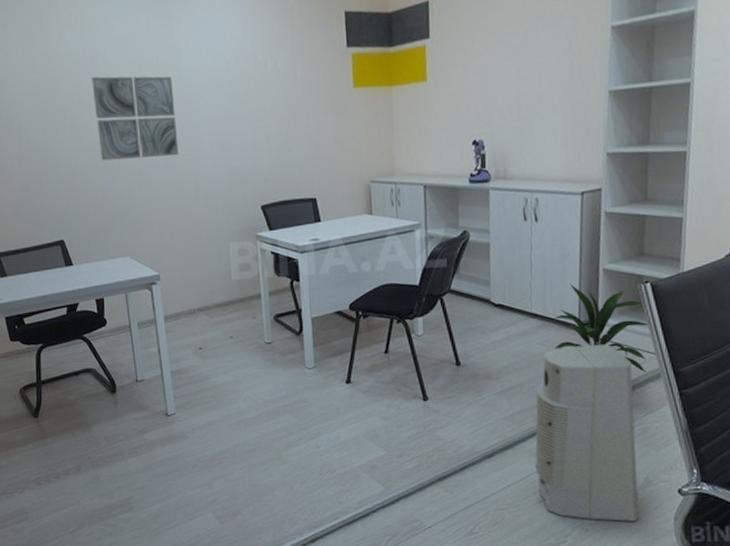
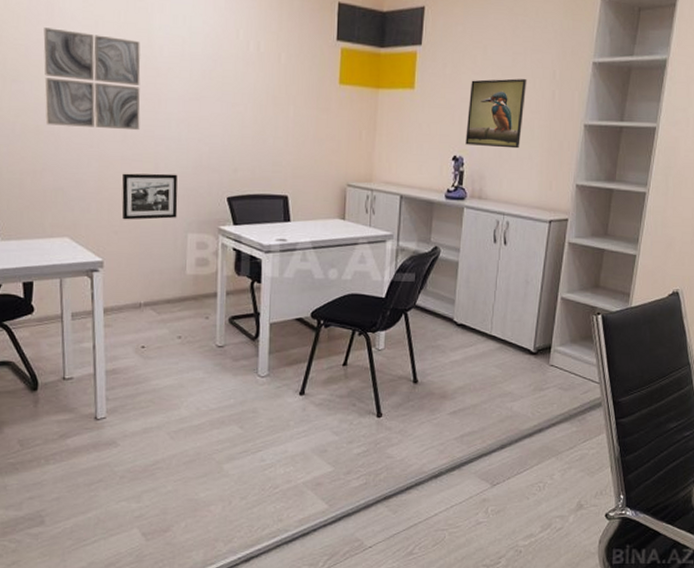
picture frame: none [168,190,219,236] -> present [122,173,178,220]
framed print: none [483,54,542,128] -> present [465,78,527,149]
air purifier: present [535,345,640,521] -> none [479,371,577,544]
indoor plant: present [554,284,648,373] -> none [509,310,596,401]

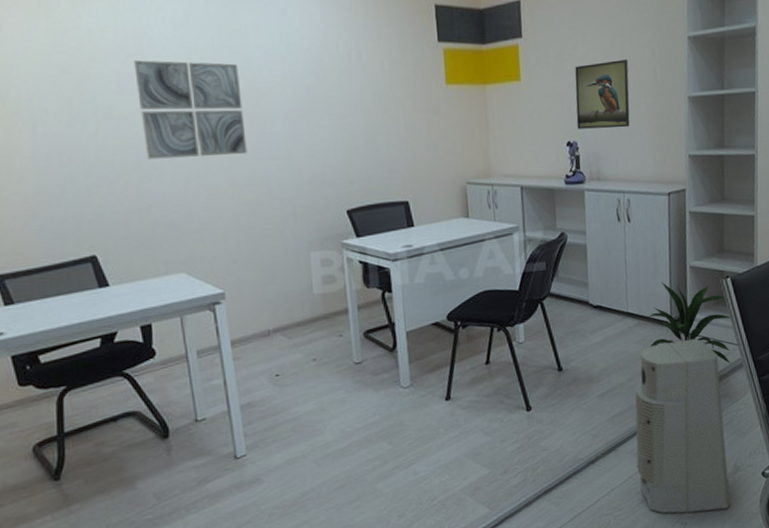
picture frame: present [122,173,178,220] -> none [235,193,297,247]
air purifier: none [479,371,577,544] -> present [635,339,730,514]
indoor plant: none [509,310,596,401] -> present [648,282,731,364]

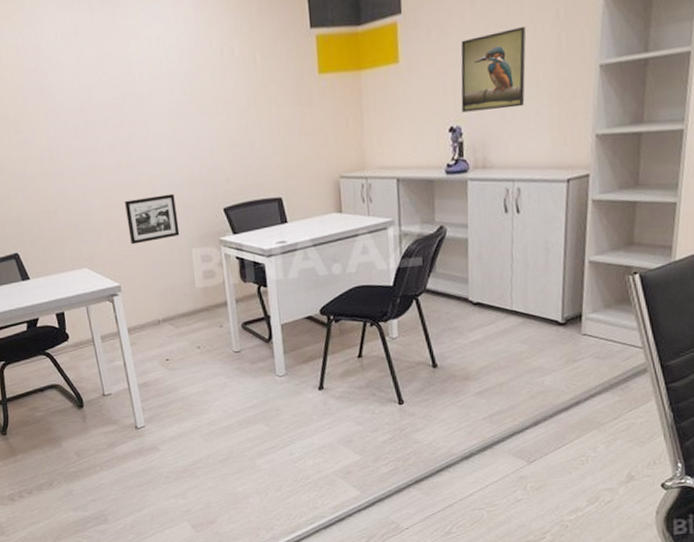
wall art: present [134,60,247,160] -> none [34,70,133,167]
picture frame: none [235,193,297,247] -> present [125,193,180,245]
air purifier: present [635,339,730,514] -> none [514,340,622,517]
indoor plant: present [648,282,731,364] -> none [535,278,636,368]

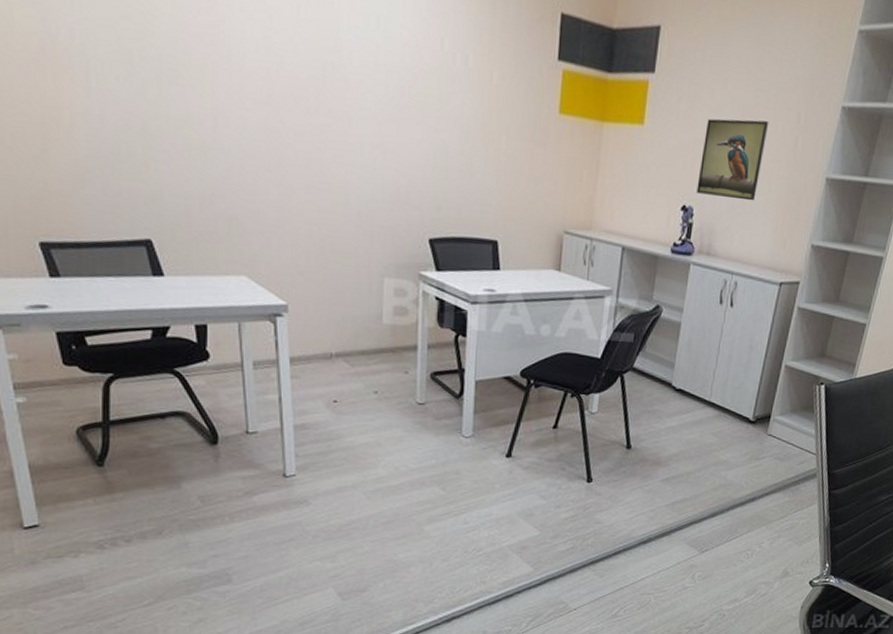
picture frame: present [125,193,180,245] -> none [307,204,373,260]

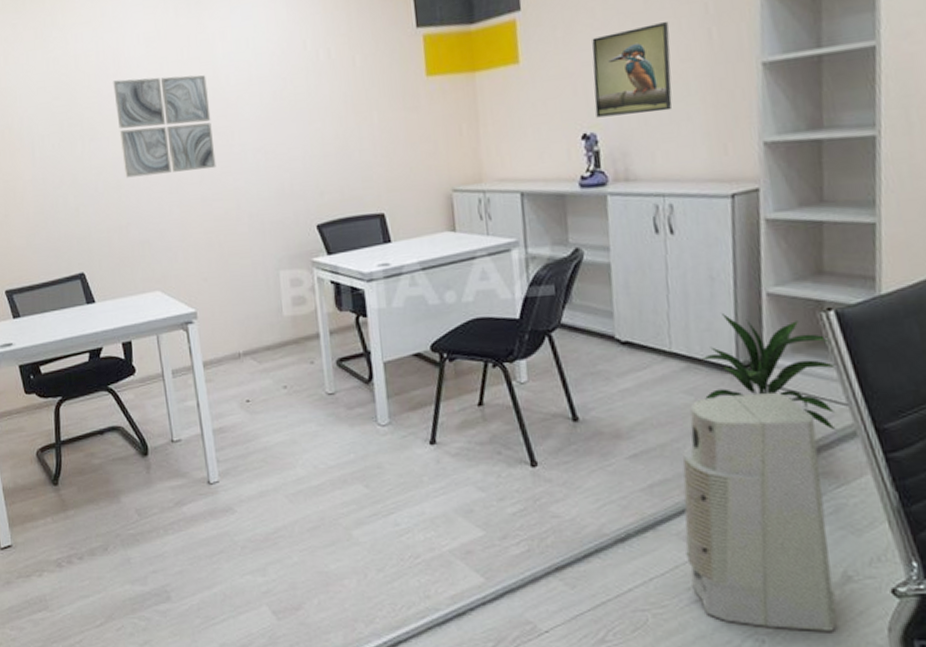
wall art: none [206,18,327,155] -> present [113,75,216,178]
air purifier: none [686,439,793,608] -> present [682,393,837,631]
indoor plant: none [726,377,816,472] -> present [702,314,837,431]

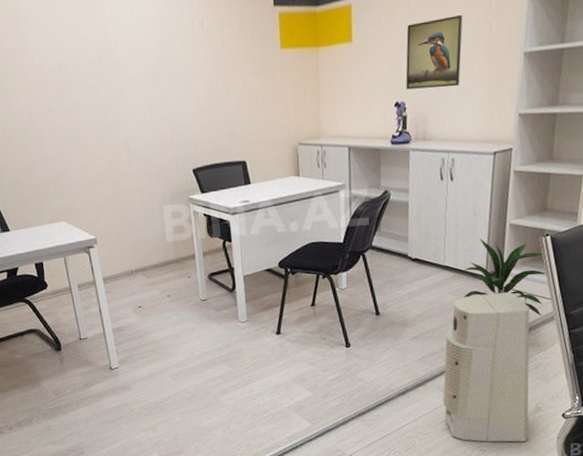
wall art: present [113,75,216,178] -> none [14,36,109,125]

